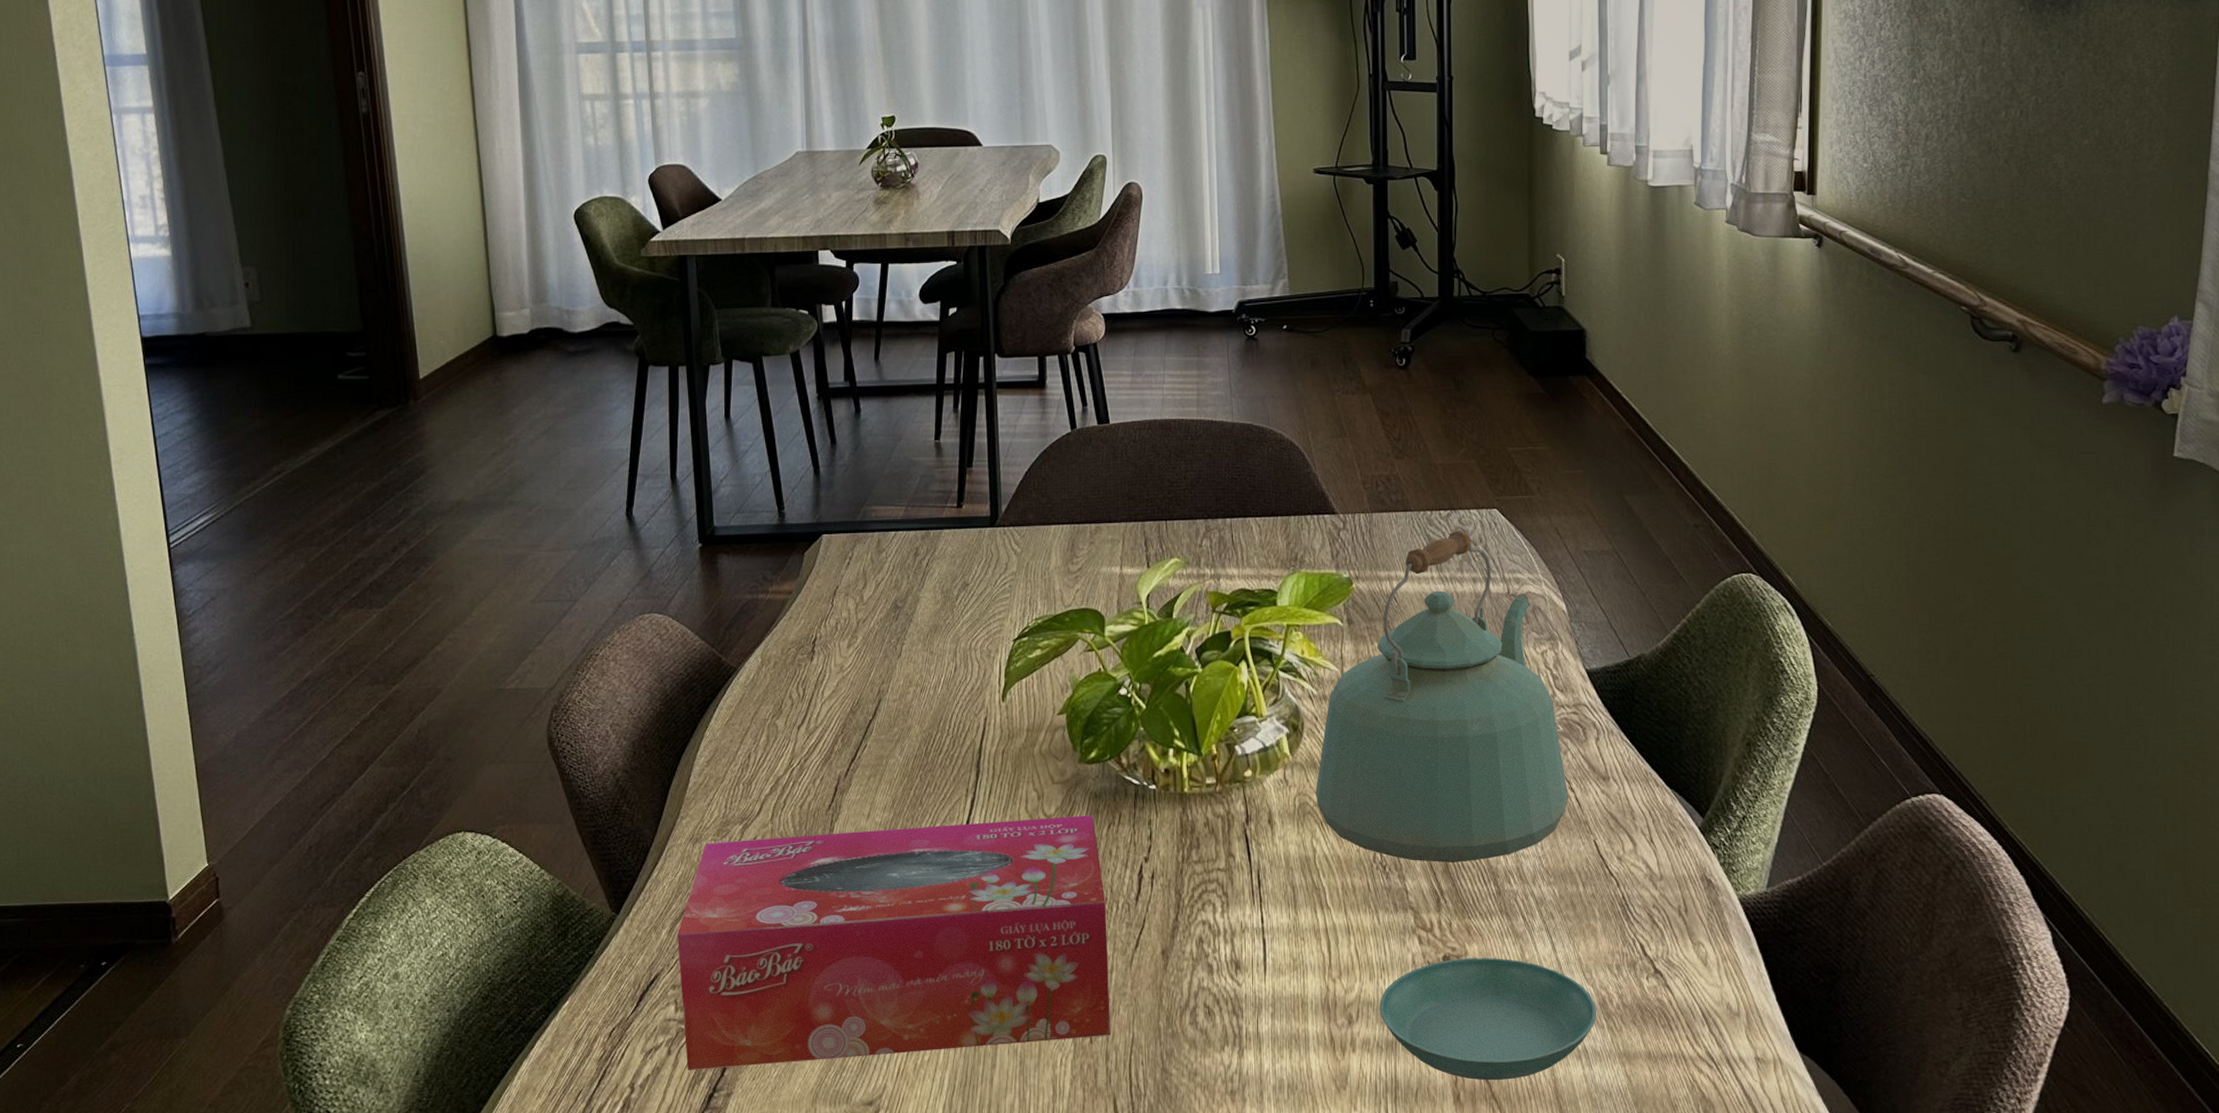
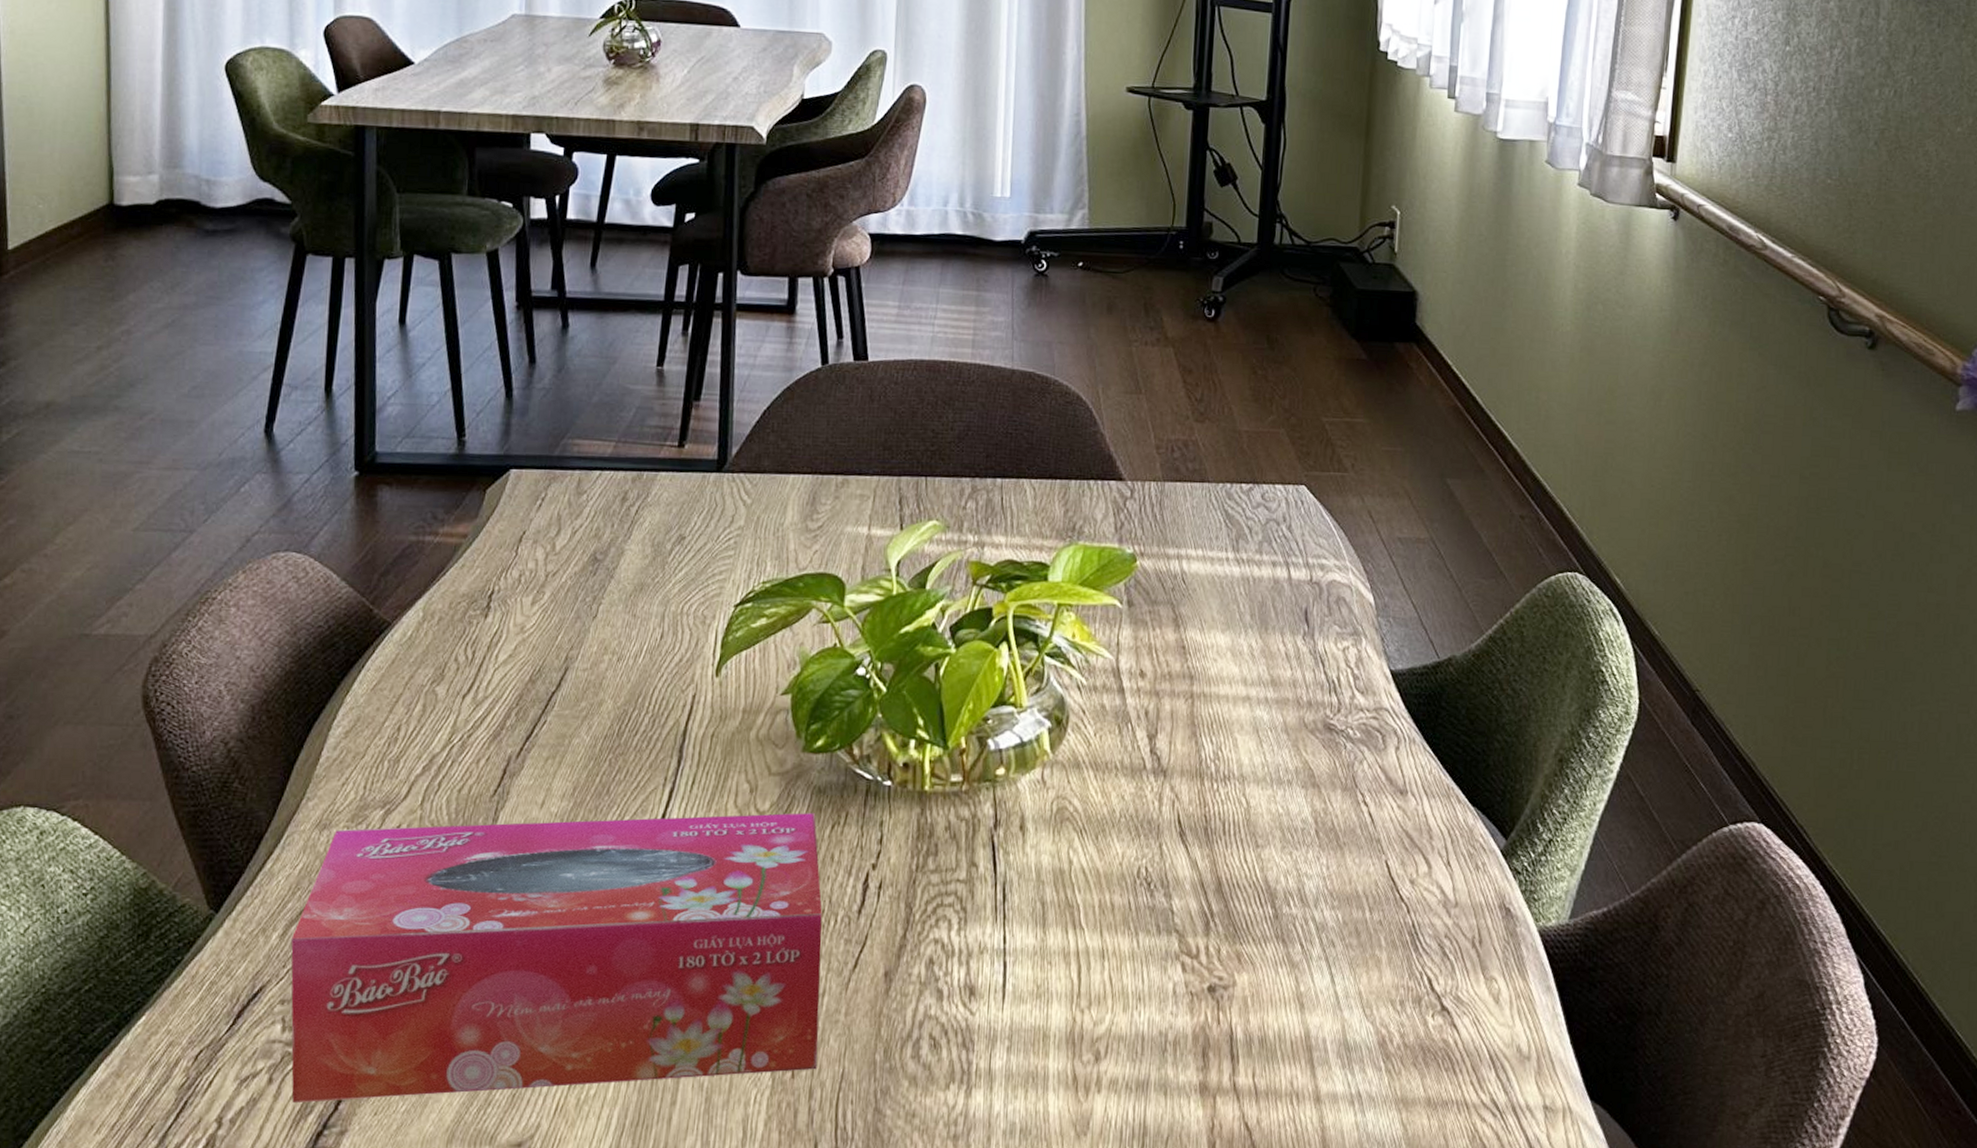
kettle: present [1315,530,1569,862] -> none [1076,506,1362,881]
saucer: present [1379,958,1597,1080] -> none [1131,989,1375,1127]

